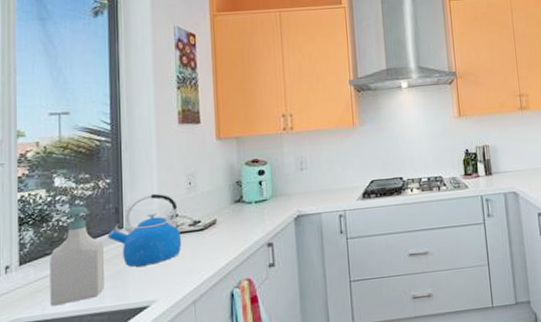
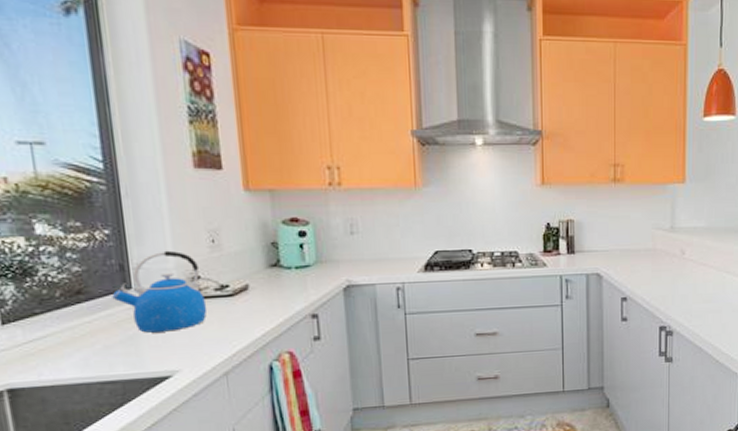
soap bottle: present [50,206,105,306] -> none [40,259,114,372]

